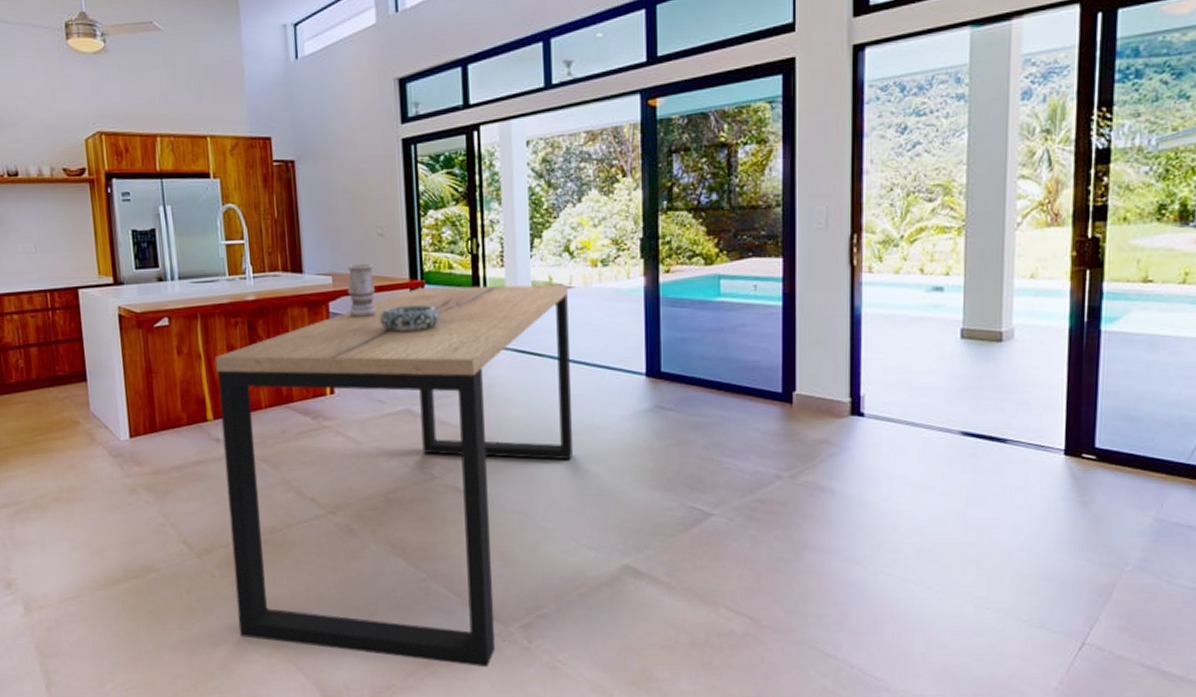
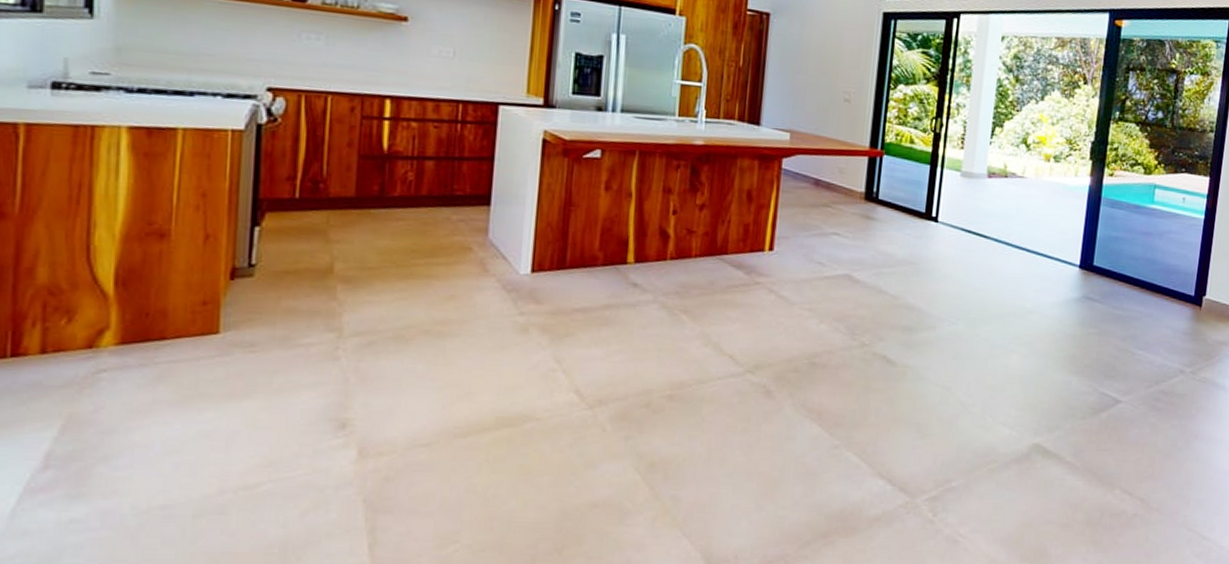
dining table: present [215,284,574,668] -> none [623,157,1021,539]
vase: present [347,263,376,318] -> none [802,125,835,179]
decorative bowl: present [379,305,440,332] -> none [832,172,895,200]

